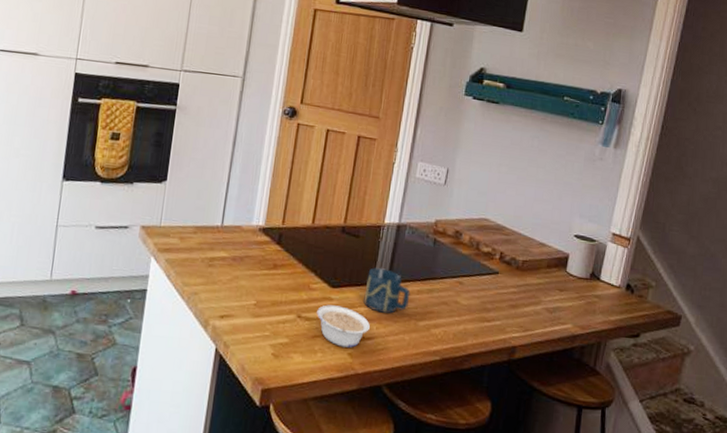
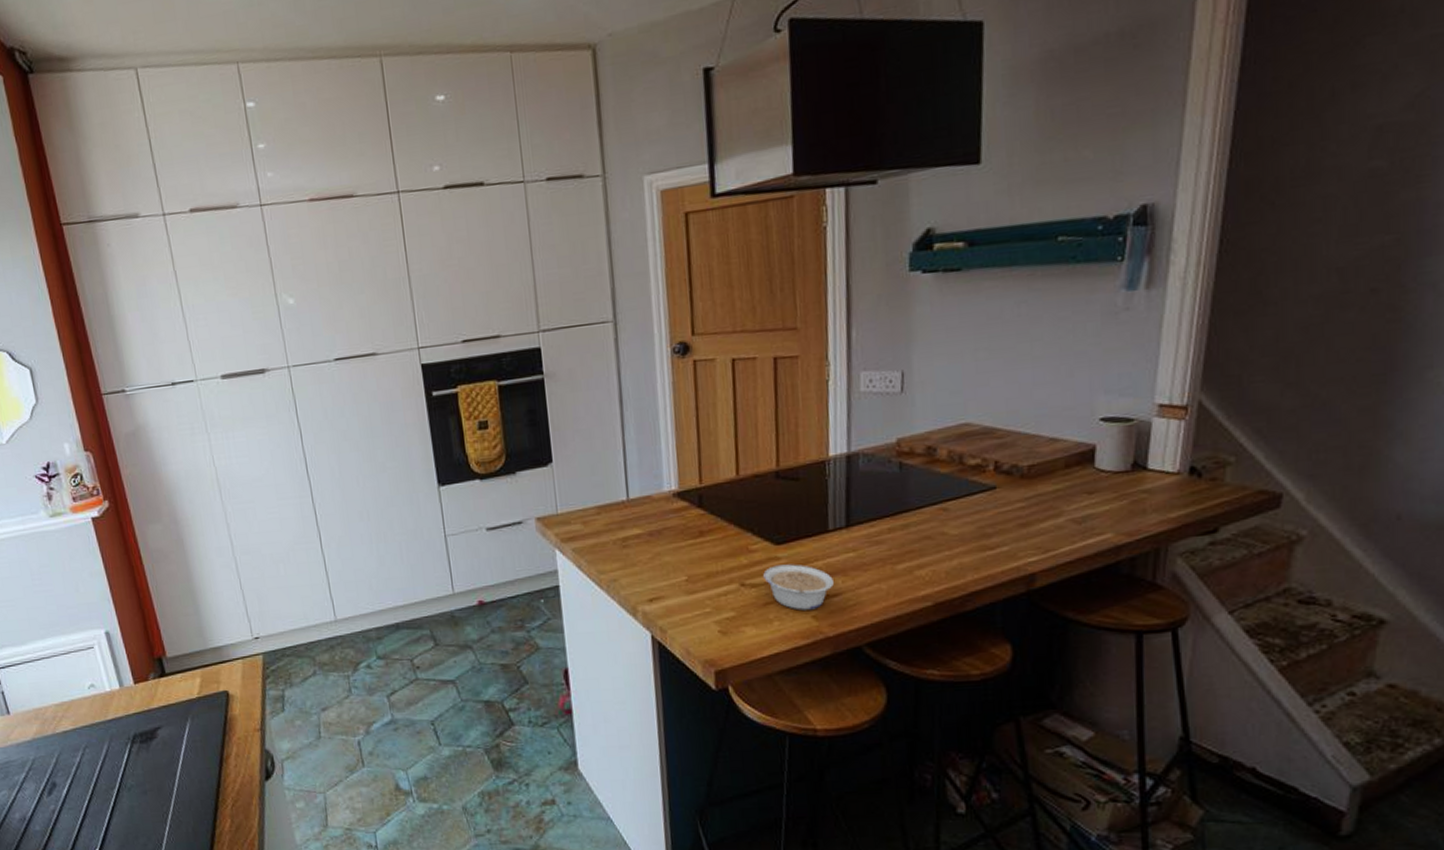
cup: present [363,267,411,314] -> none [819,510,880,563]

